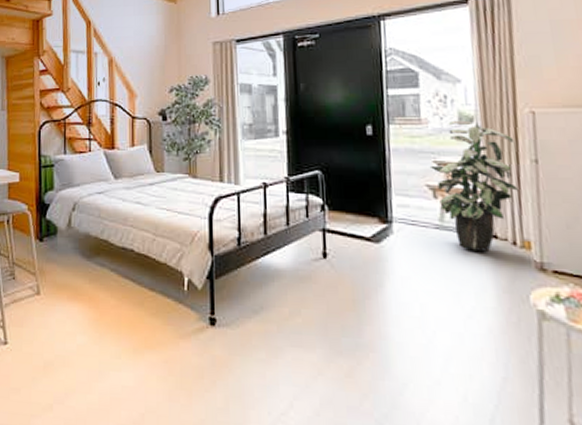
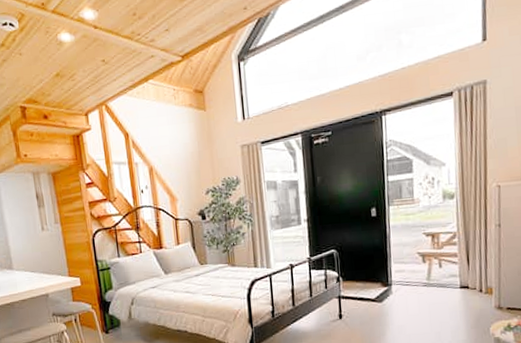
indoor plant: present [429,120,518,252] -> none [420,197,485,300]

